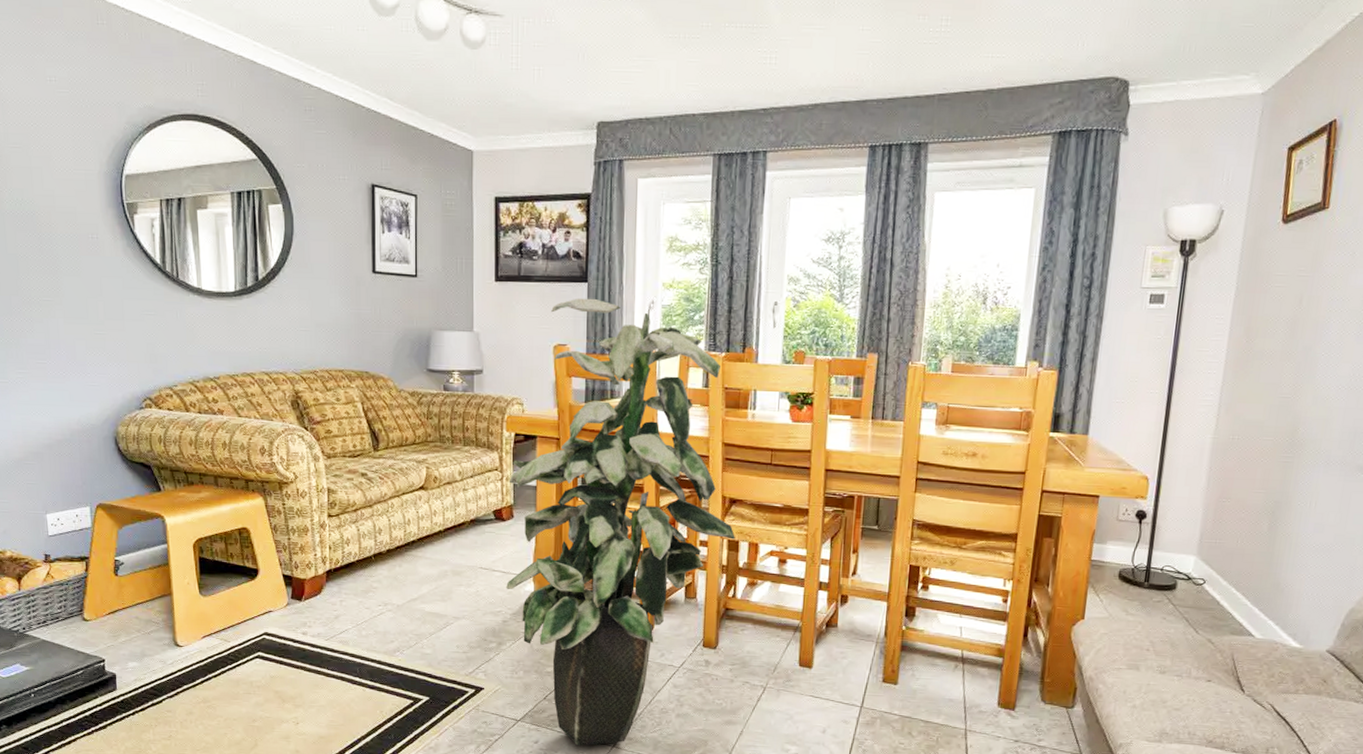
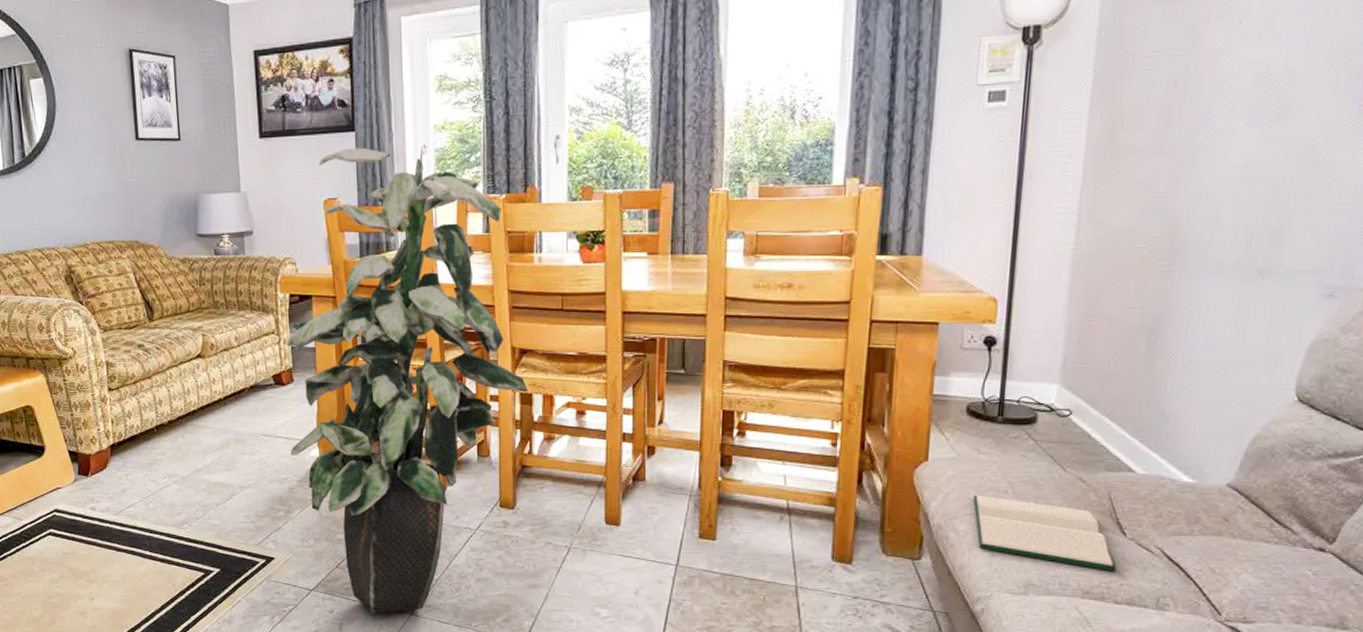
hardback book: none [1120,651,1236,724] -> present [973,494,1117,572]

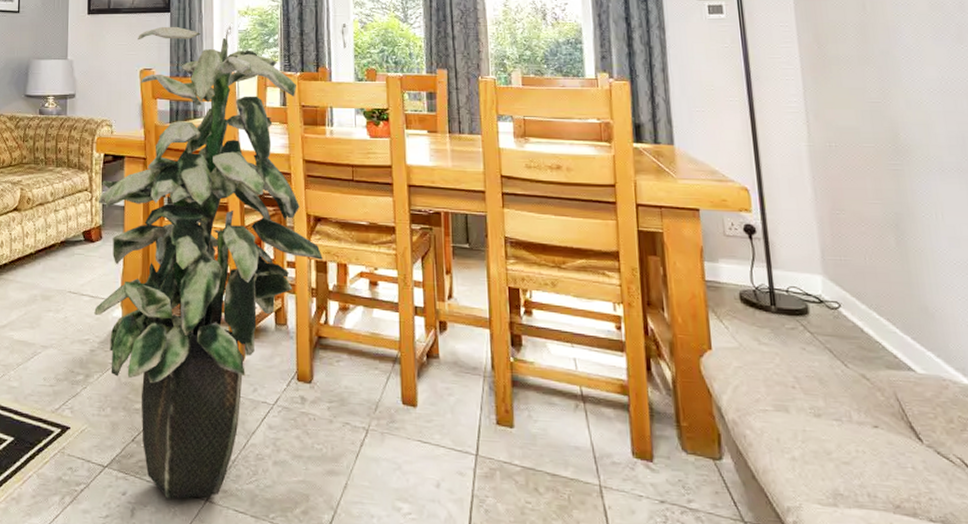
hardback book: present [973,494,1117,572] -> none [762,388,922,483]

